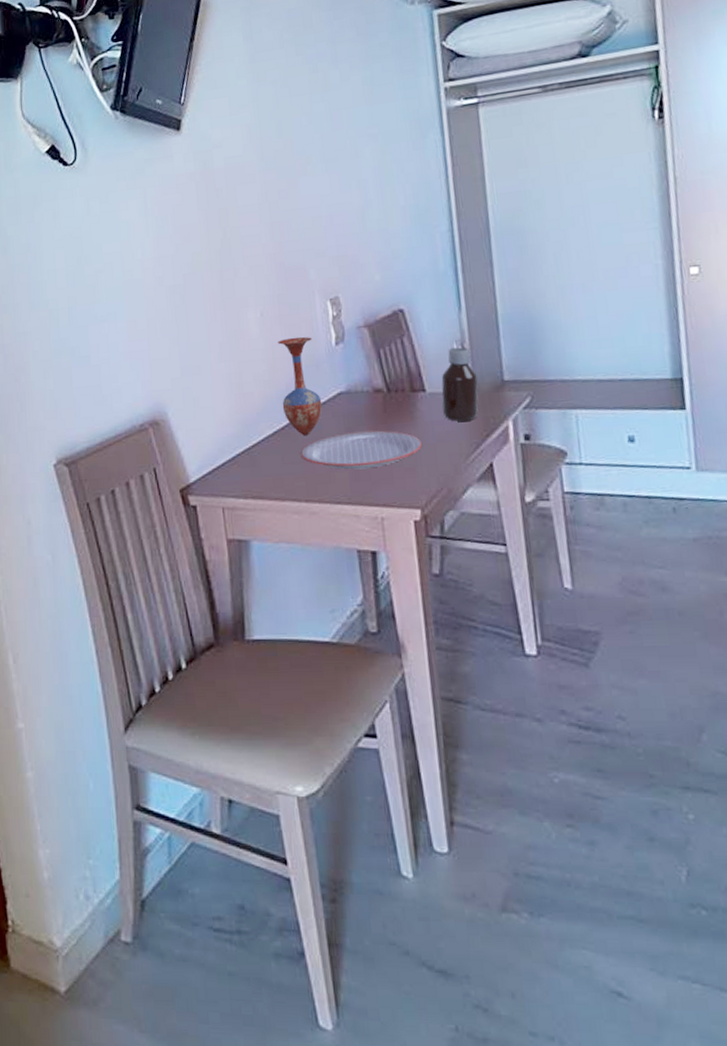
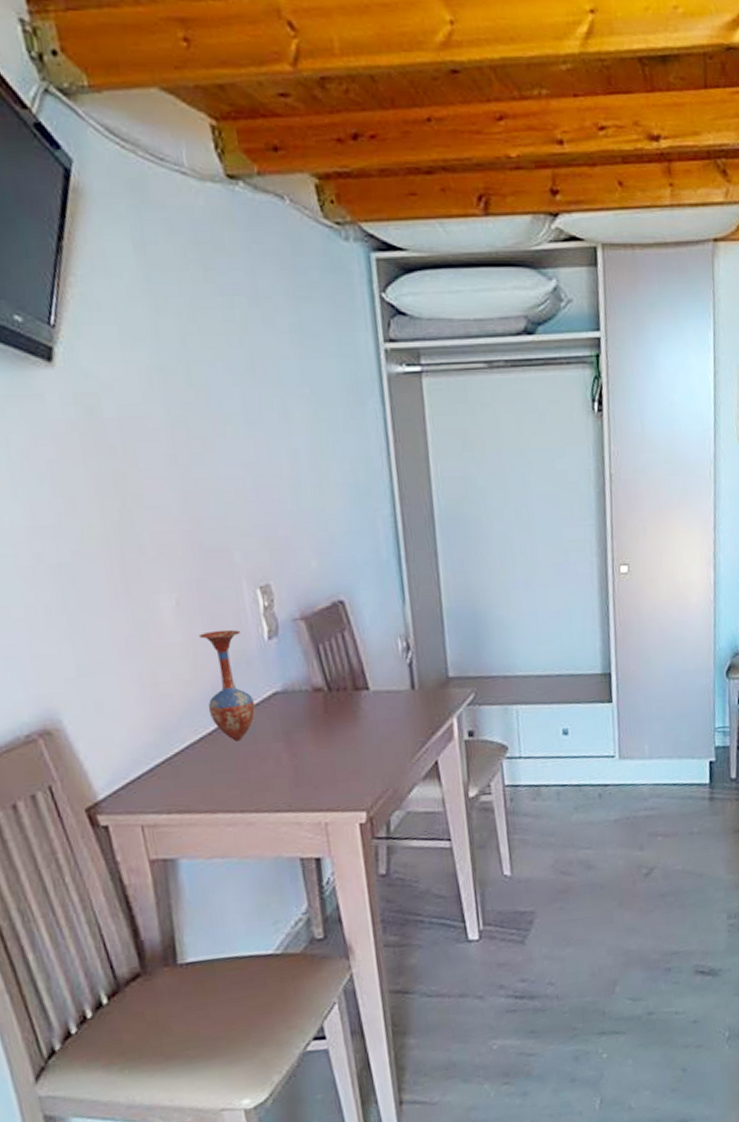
plate: present [300,430,423,470] -> none [231,732,367,776]
bottle: present [441,347,479,422] -> none [385,642,424,721]

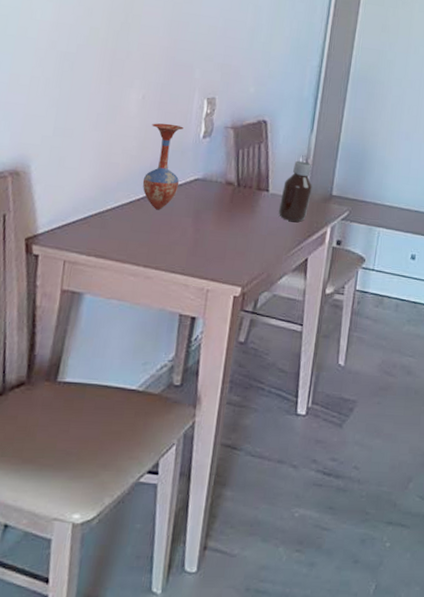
bottle: none [385,642,424,721] -> present [278,160,312,222]

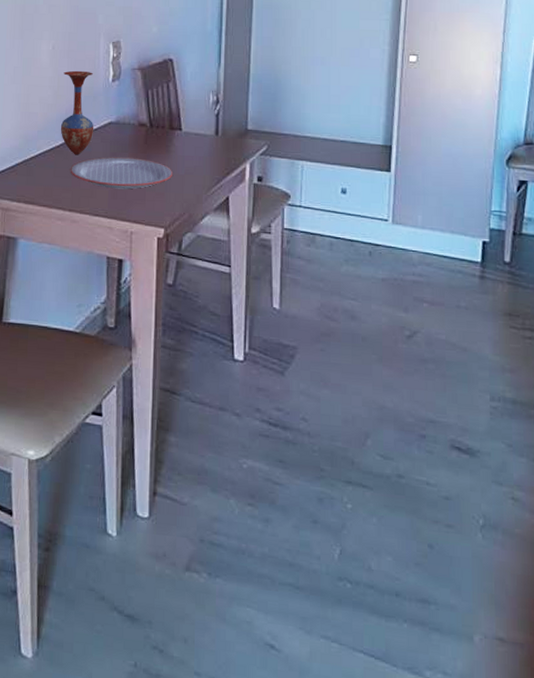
plate: none [148,213,256,247] -> present [70,157,173,189]
bottle: present [278,160,312,222] -> none [193,96,226,159]

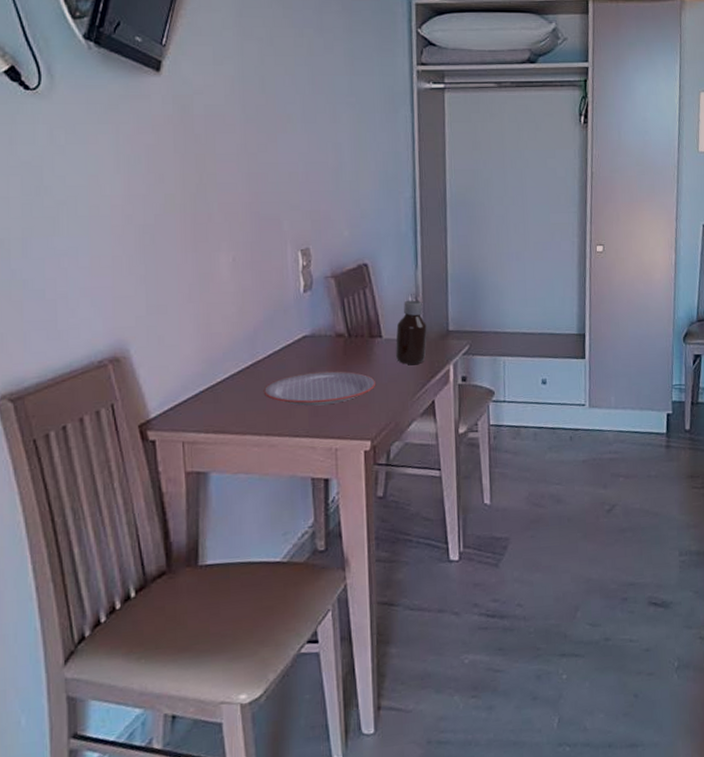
vase: present [60,70,94,155] -> none [248,282,288,375]
bottle: none [193,96,226,159] -> present [395,300,427,365]

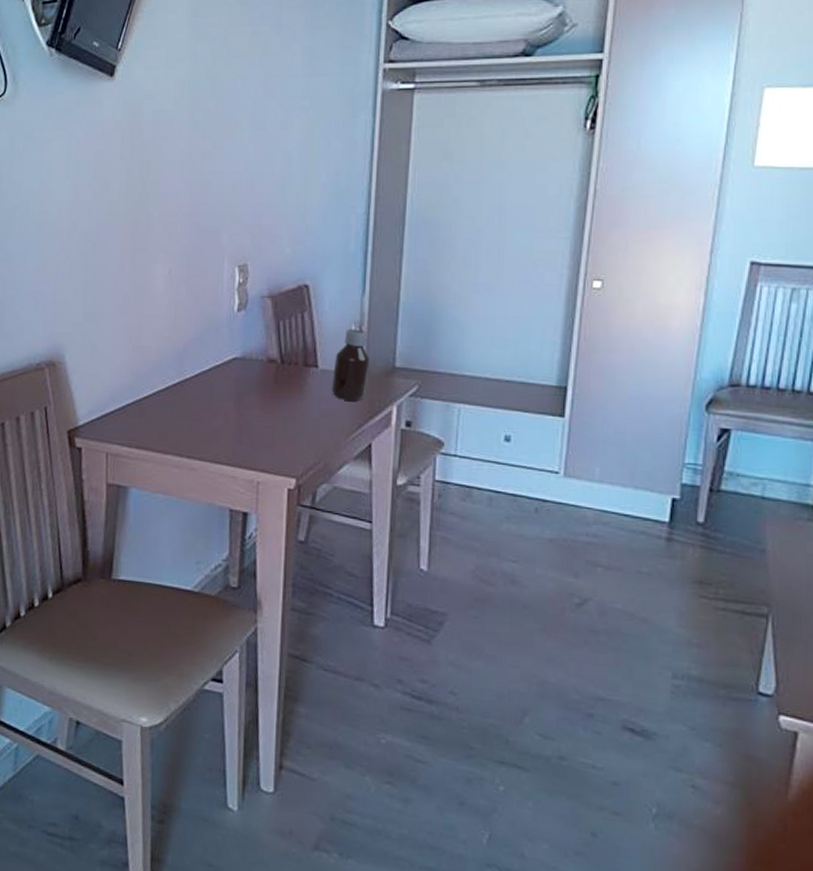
plate: present [263,371,376,406] -> none [188,397,308,434]

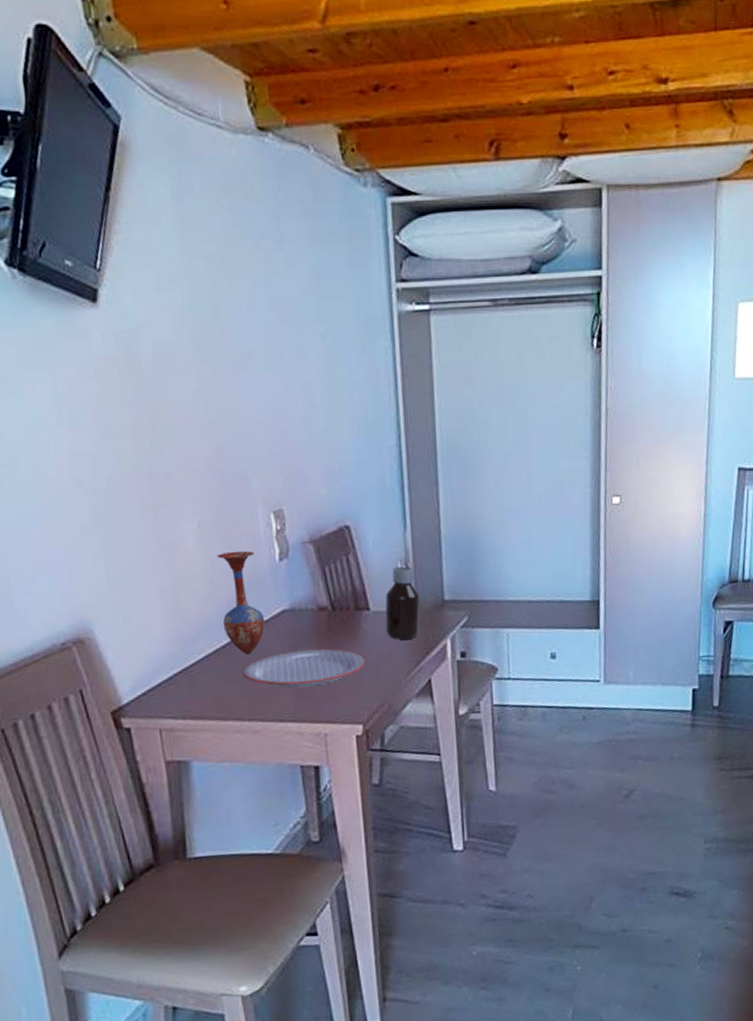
vase: none [177,298,217,395] -> present [217,550,266,655]
plate: none [188,397,308,434] -> present [242,648,366,688]

